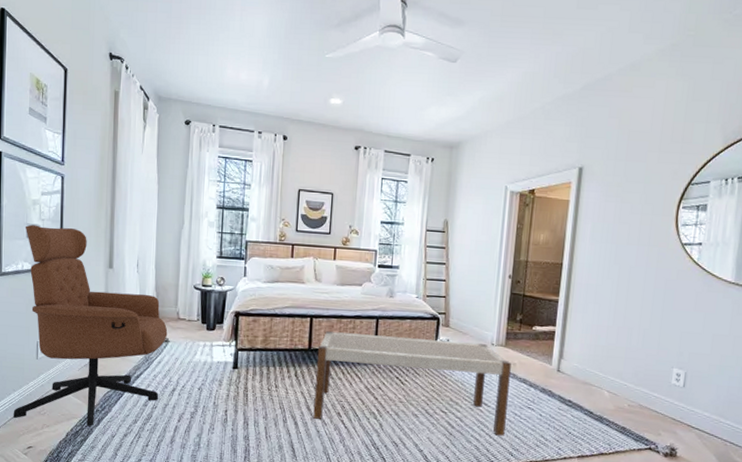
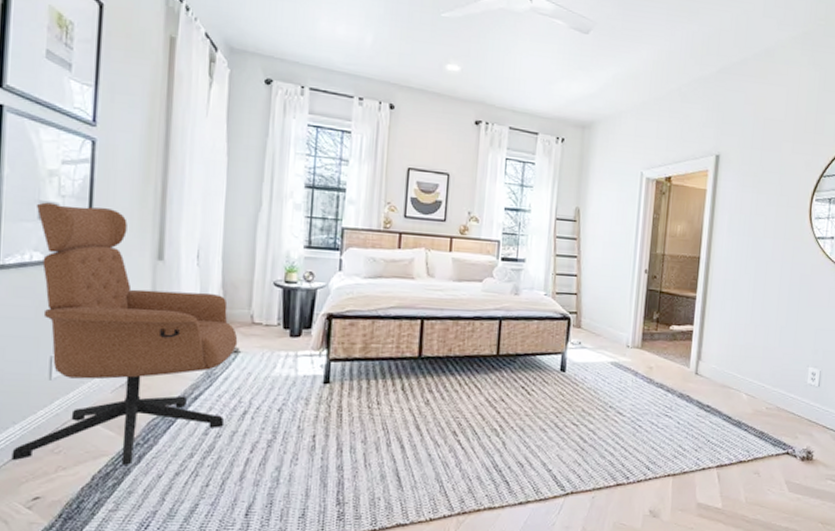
bench: present [313,331,511,436] -> none [423,335,648,449]

